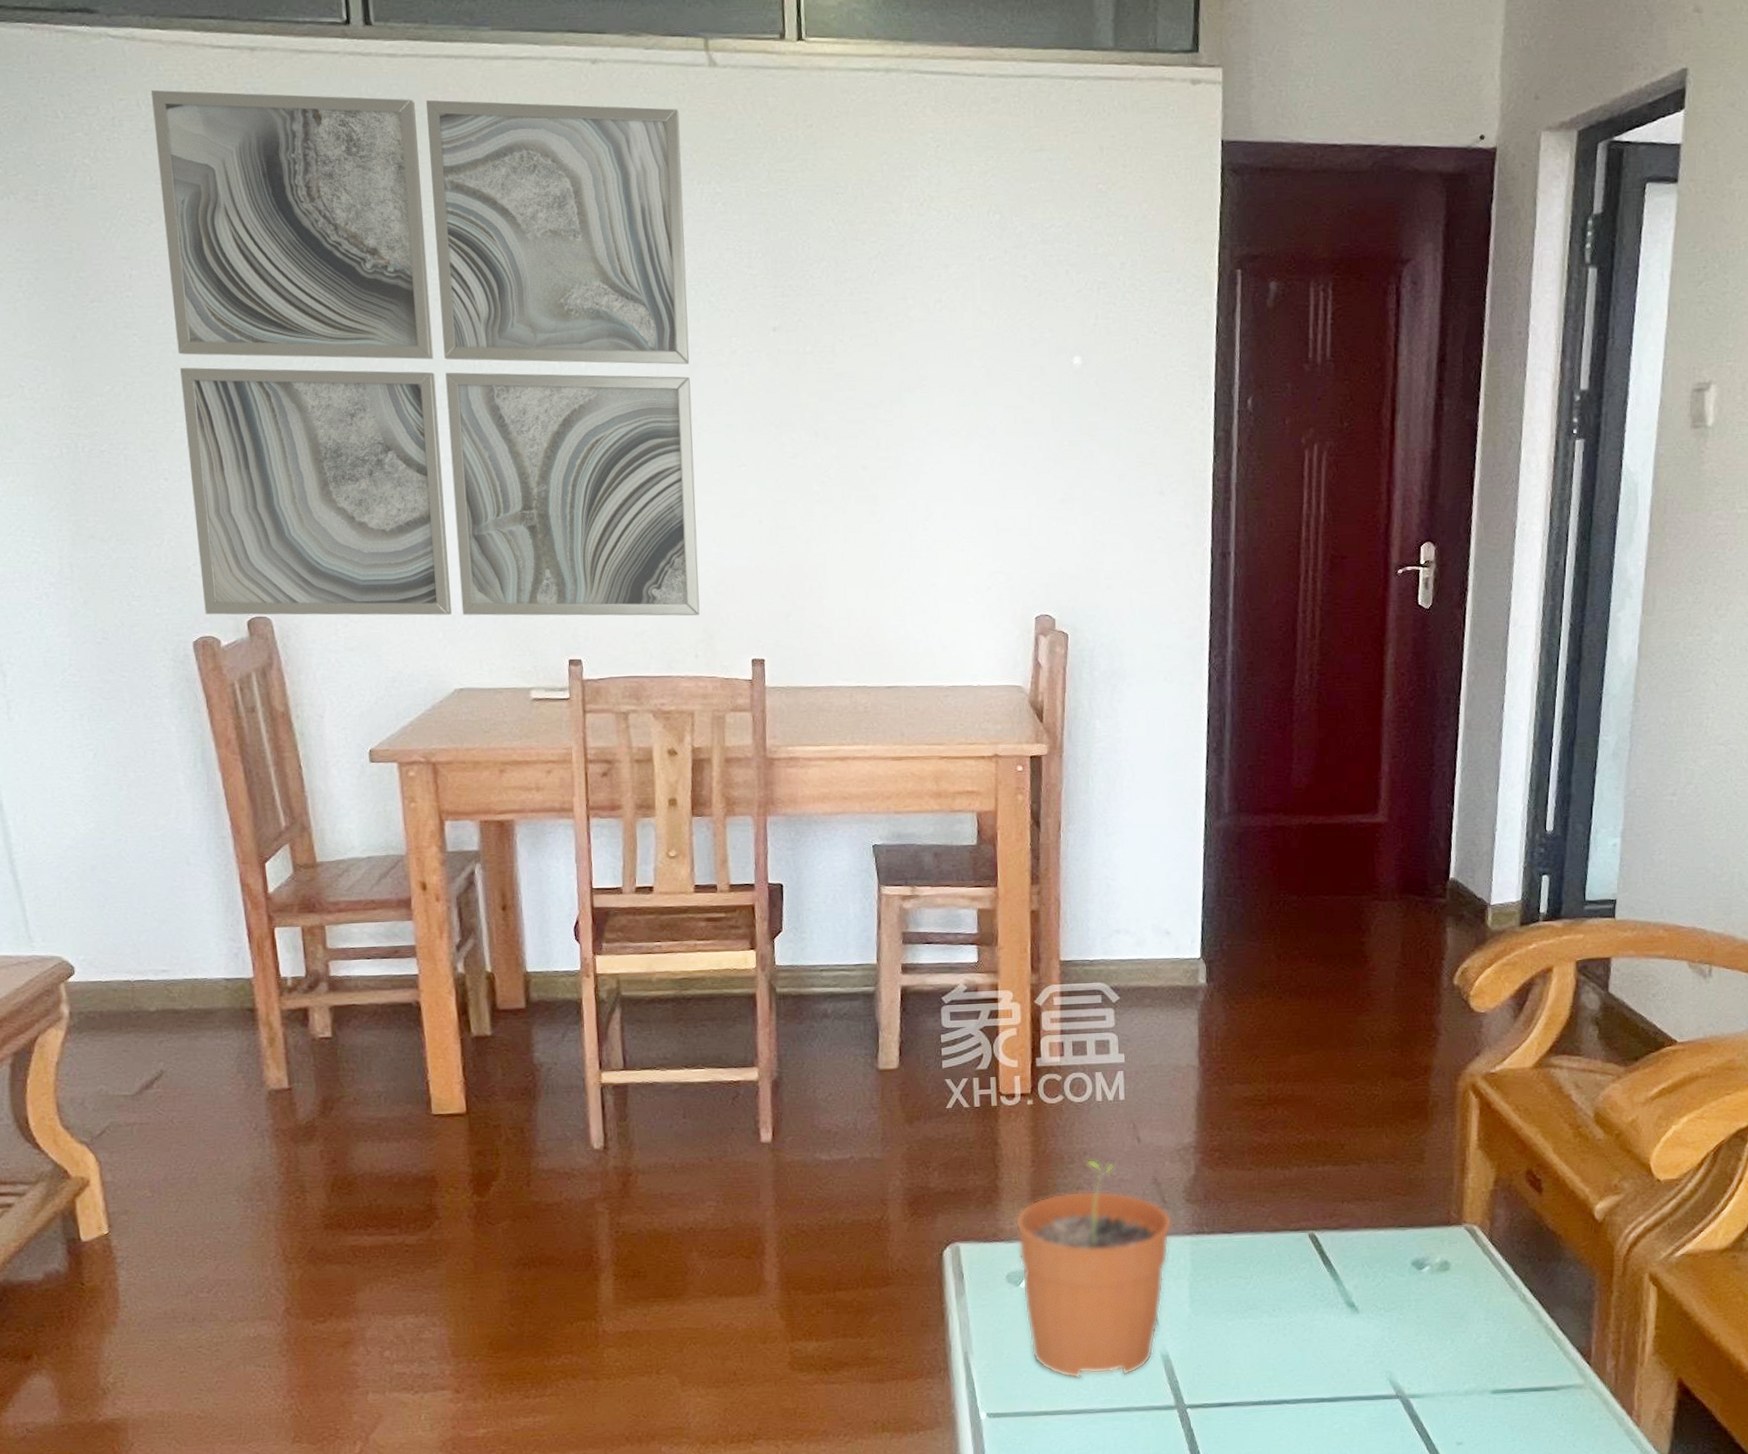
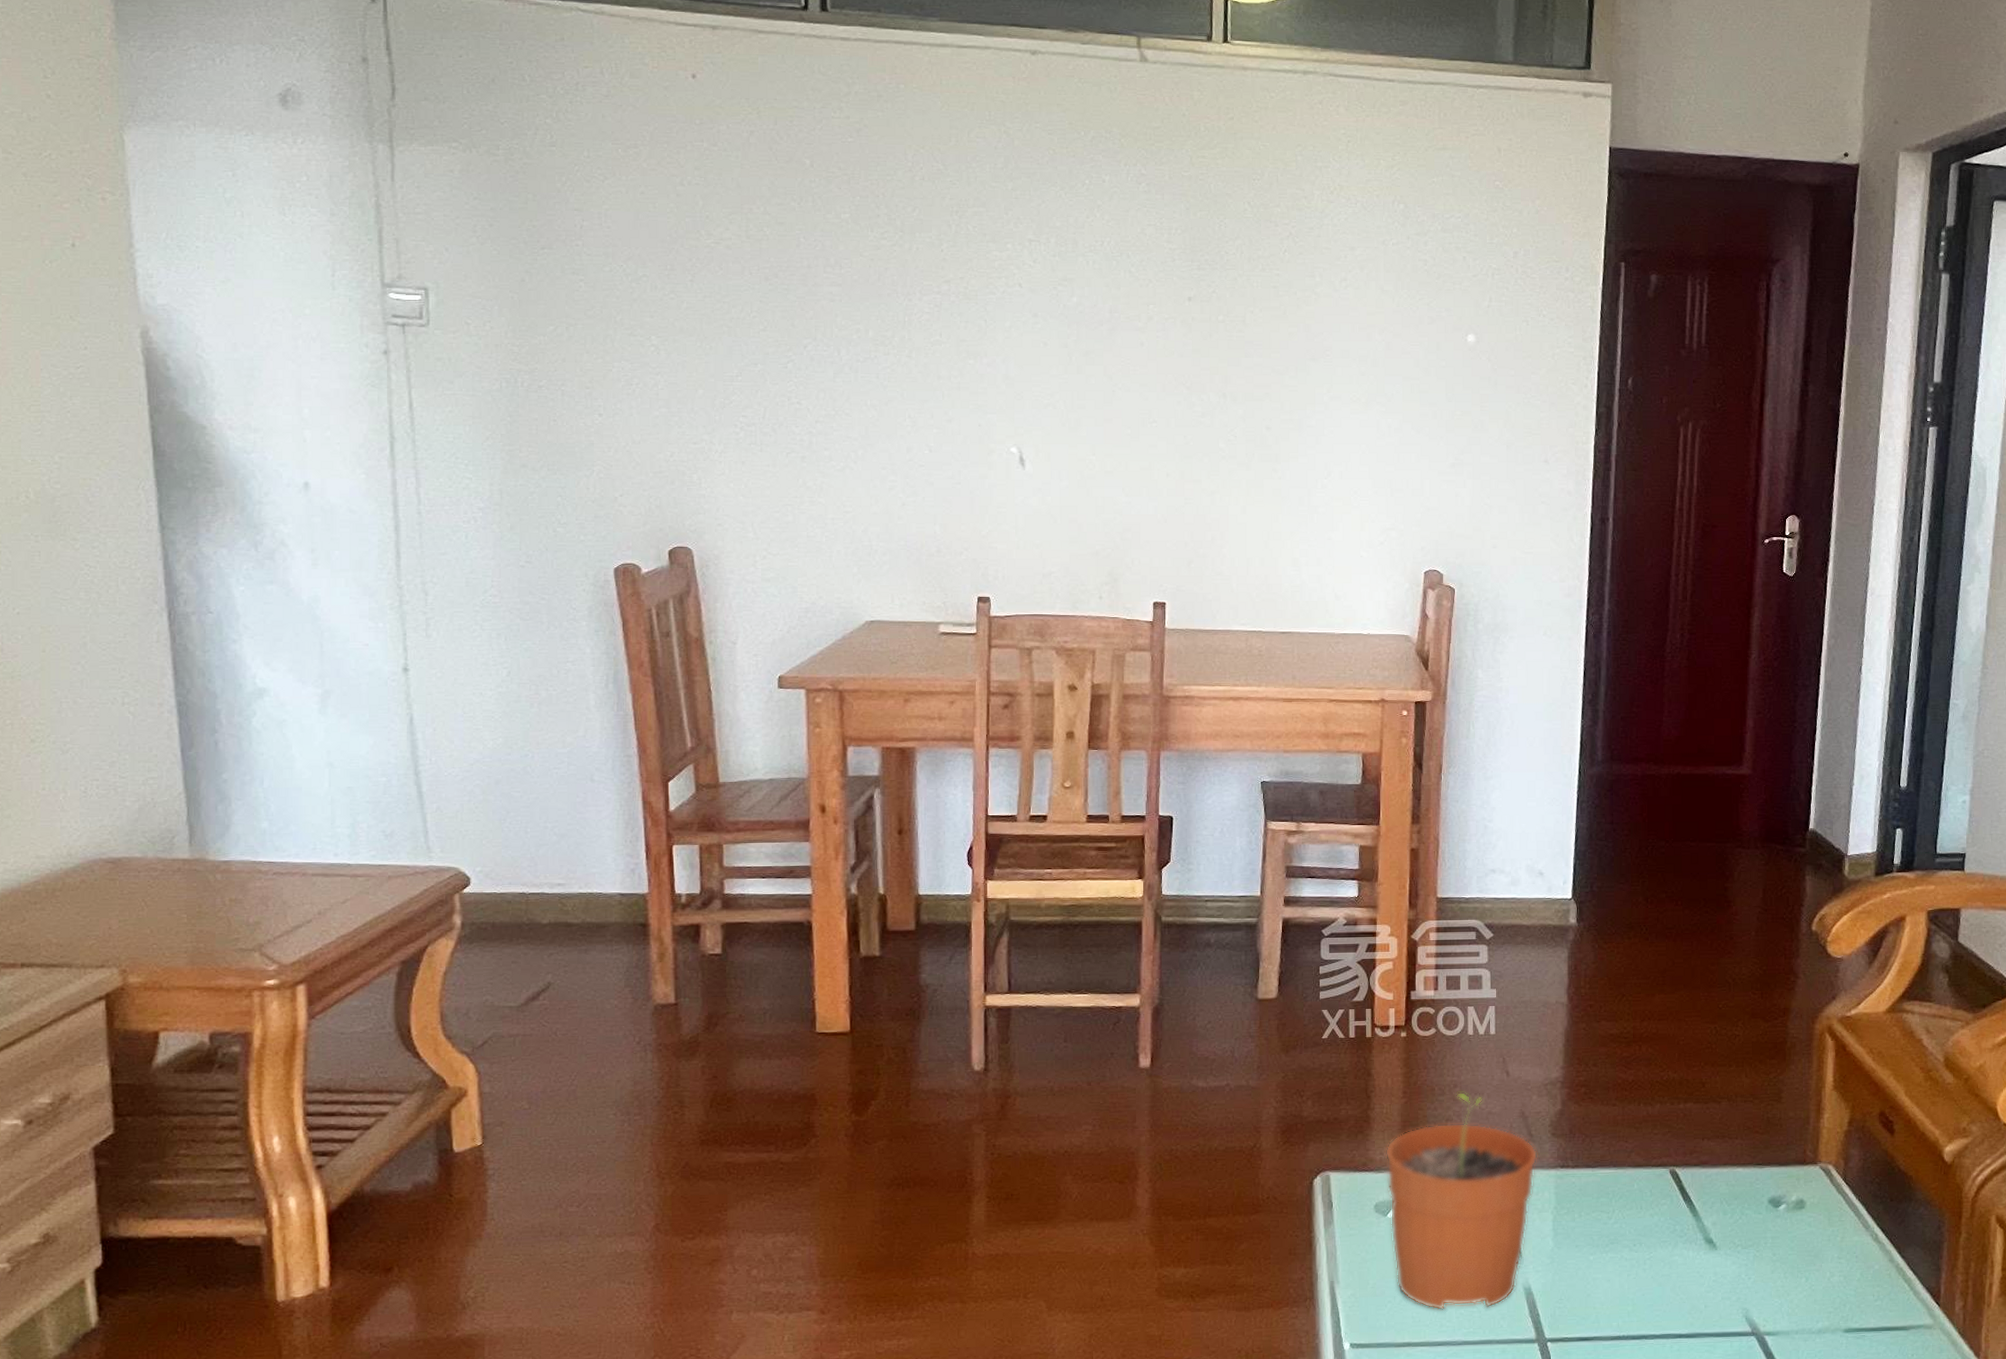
wall art: present [151,90,700,616] -> none [616,60,1111,560]

